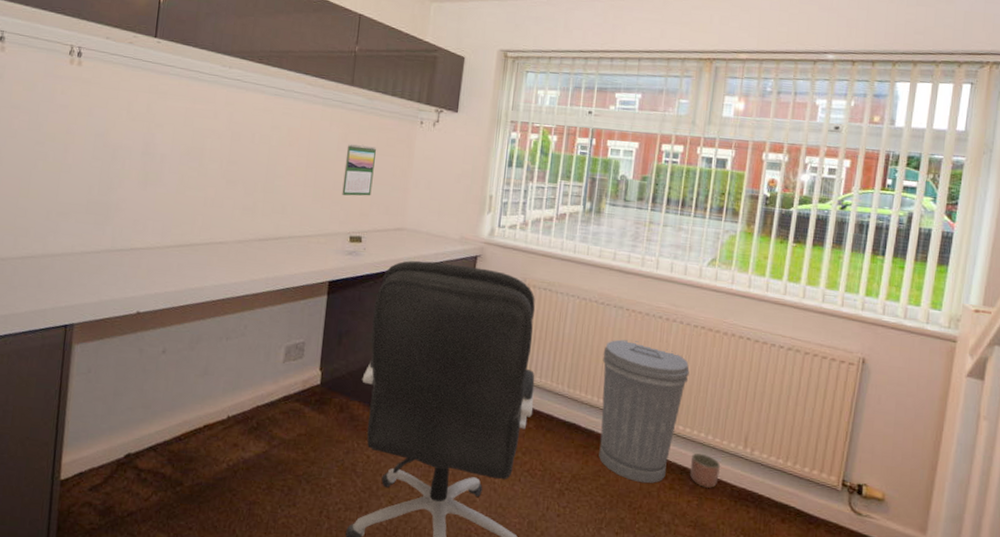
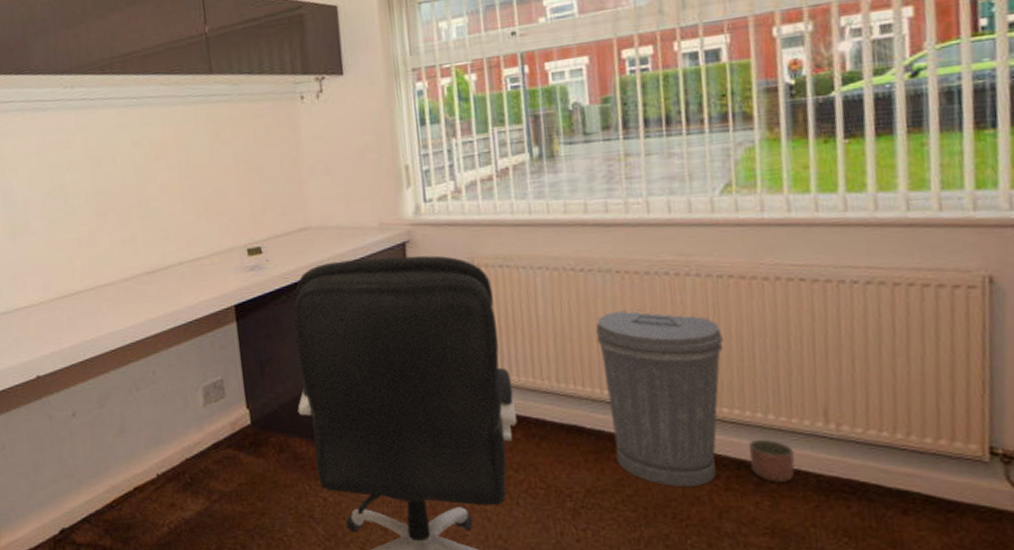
calendar: present [342,144,376,196] -> none [221,139,261,203]

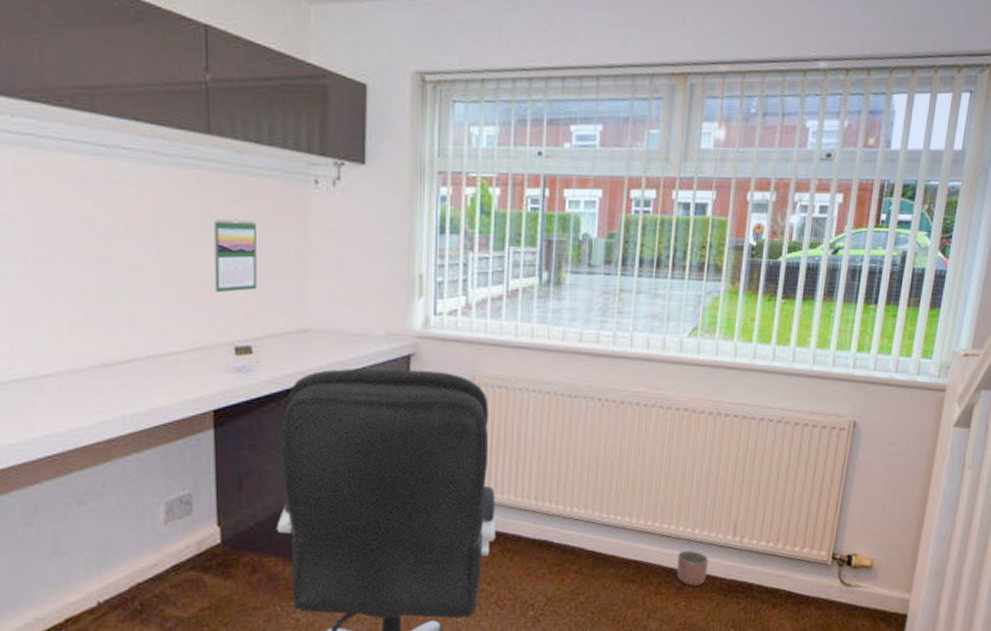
calendar: none [221,139,261,203] -> present [213,218,257,292]
trash can: present [595,309,724,486] -> none [574,435,672,593]

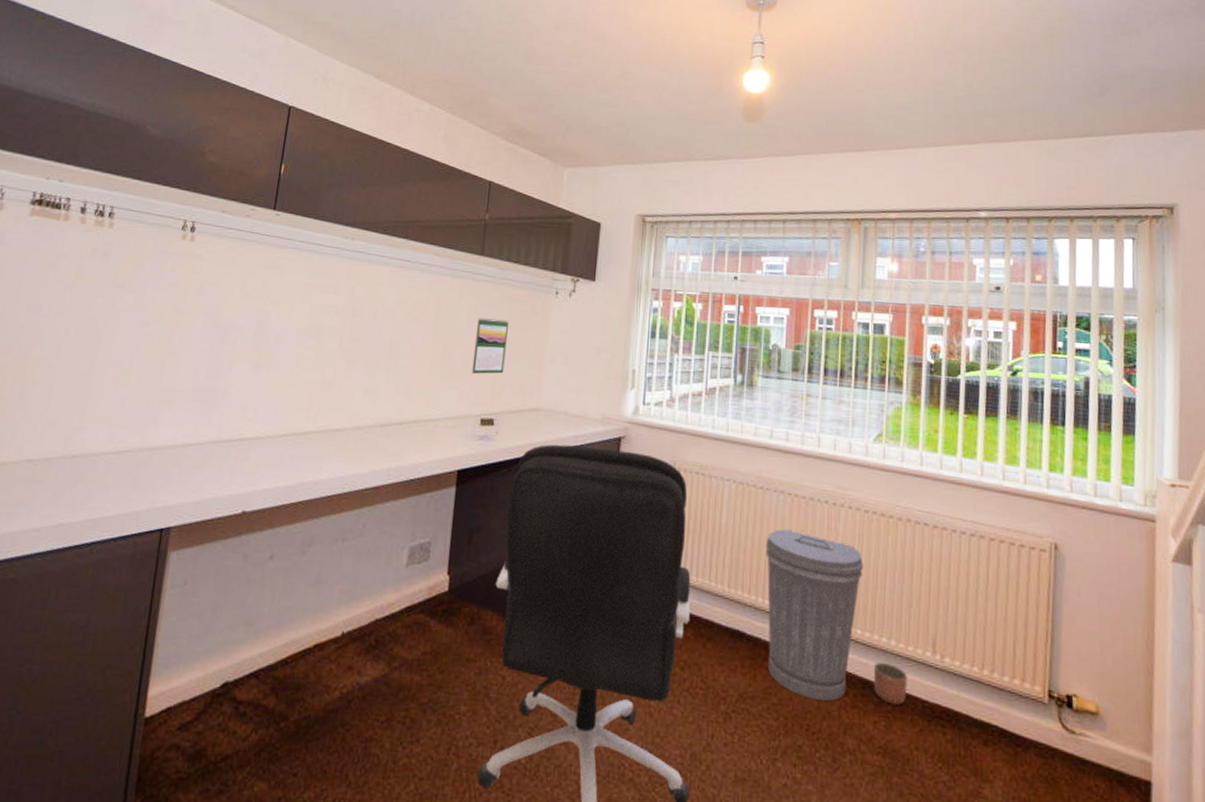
trash can: none [574,435,672,593] -> present [765,529,863,701]

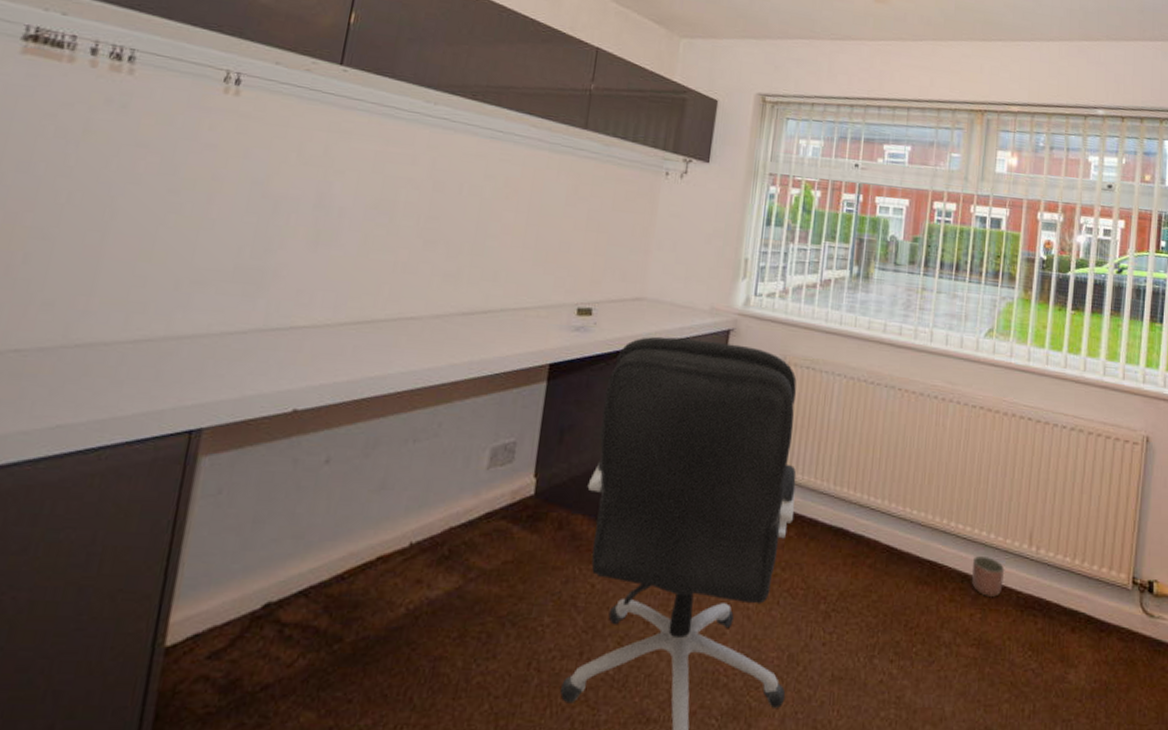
calendar: present [472,317,509,374] -> none [569,198,613,260]
trash can: present [765,529,863,701] -> none [870,424,968,596]

